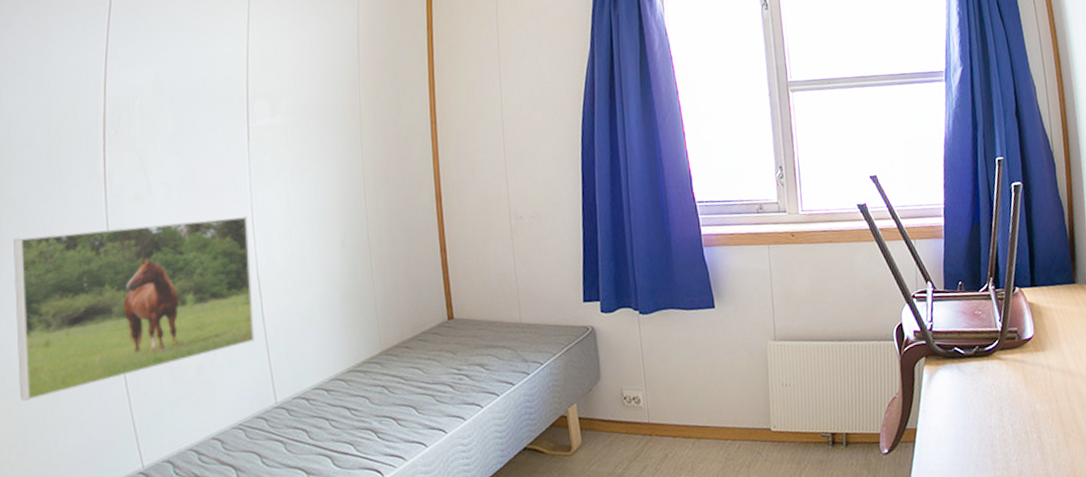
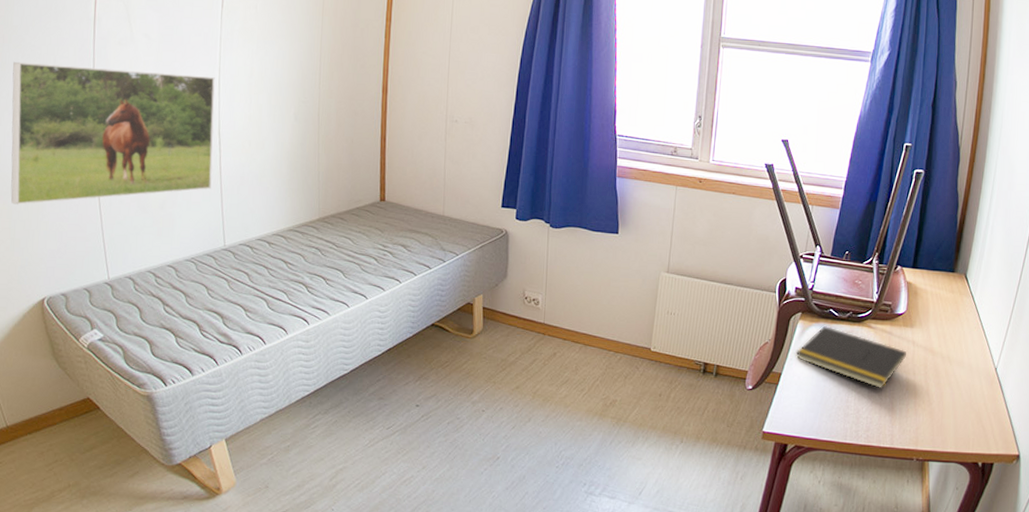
notepad: none [927,366,1044,426] -> present [795,325,906,389]

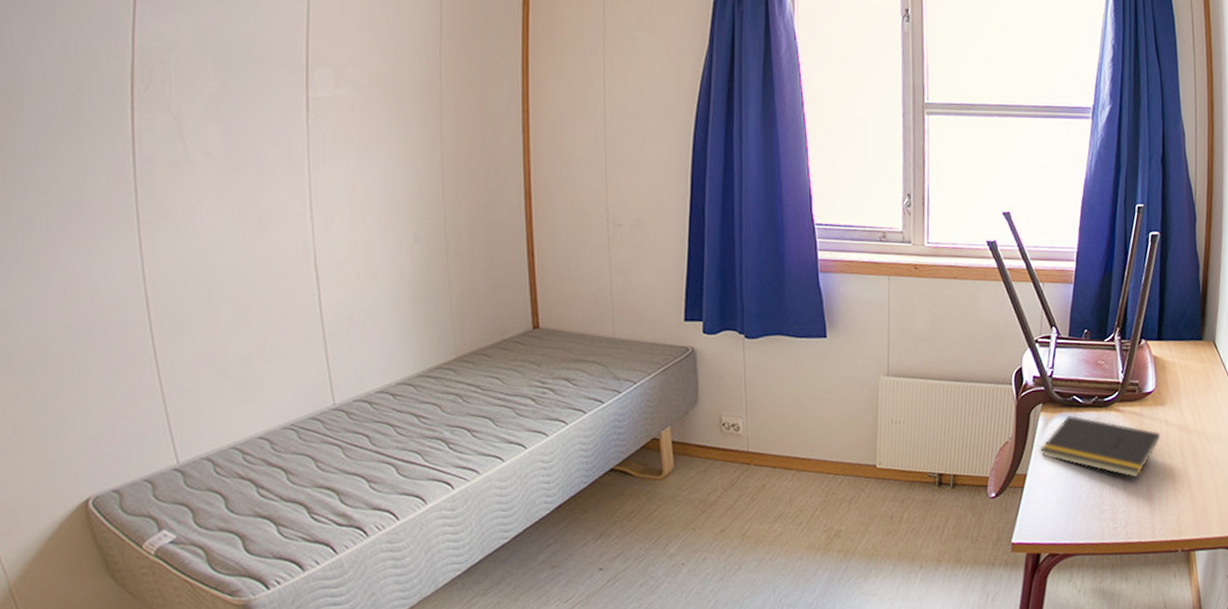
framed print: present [11,61,215,205] -> none [21,197,310,383]

